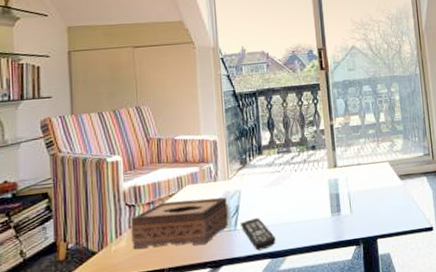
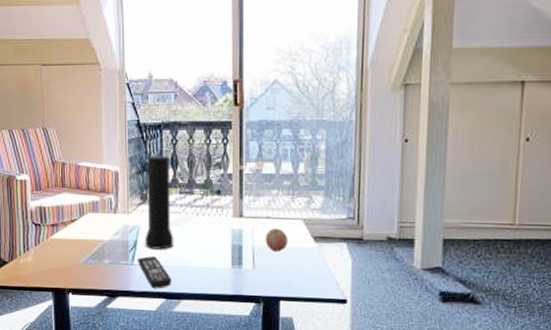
tissue box: present [131,197,229,250] -> none [37,226,127,273]
vase: none [244,120,276,211] -> present [144,156,174,250]
fruit: none [358,172,379,195] -> present [265,228,288,252]

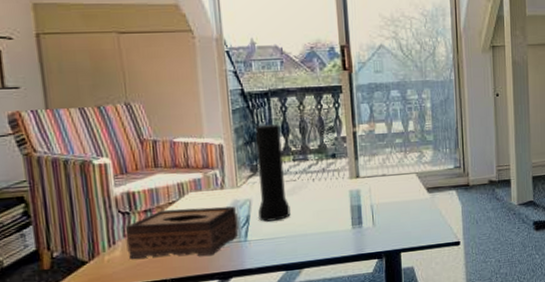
tissue box: none [37,226,127,273] -> present [125,206,239,260]
remote control: present [138,256,171,289] -> none [252,229,291,263]
fruit: present [265,228,288,252] -> none [382,184,404,207]

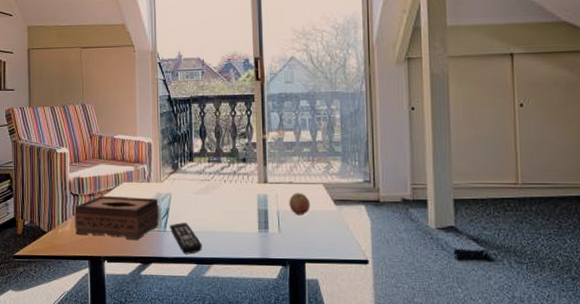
remote control: none [252,229,291,263] -> present [170,223,202,254]
vase: present [254,124,291,222] -> none [175,128,204,216]
fruit: none [382,184,404,207] -> present [289,193,311,215]

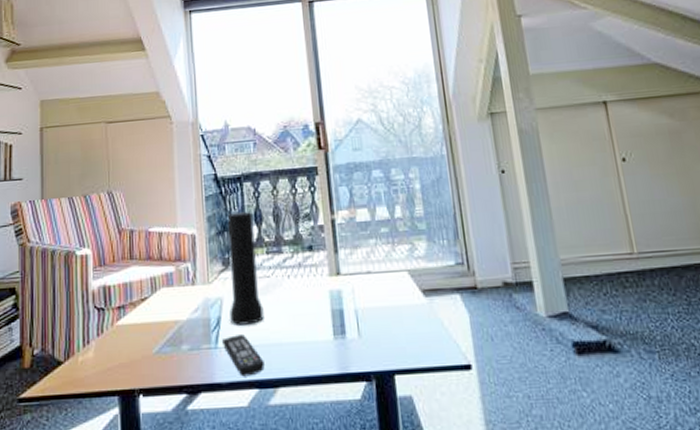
tissue box: present [74,195,159,240] -> none [99,305,209,363]
vase: none [175,128,204,216] -> present [227,212,264,326]
fruit: present [289,193,311,215] -> none [368,284,395,313]

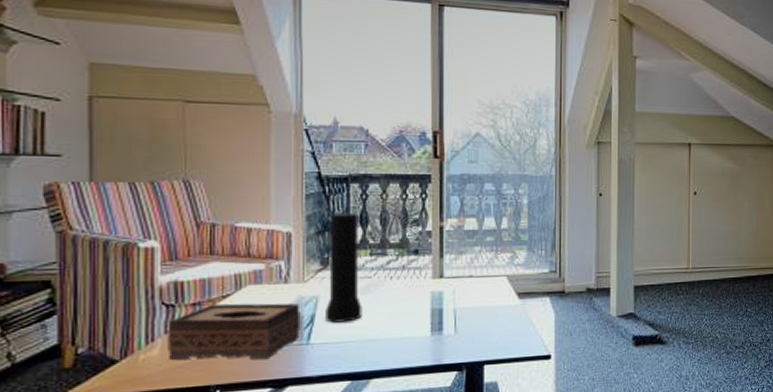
tissue box: none [99,305,209,363] -> present [167,303,301,361]
remote control: present [222,335,265,377] -> none [315,331,359,370]

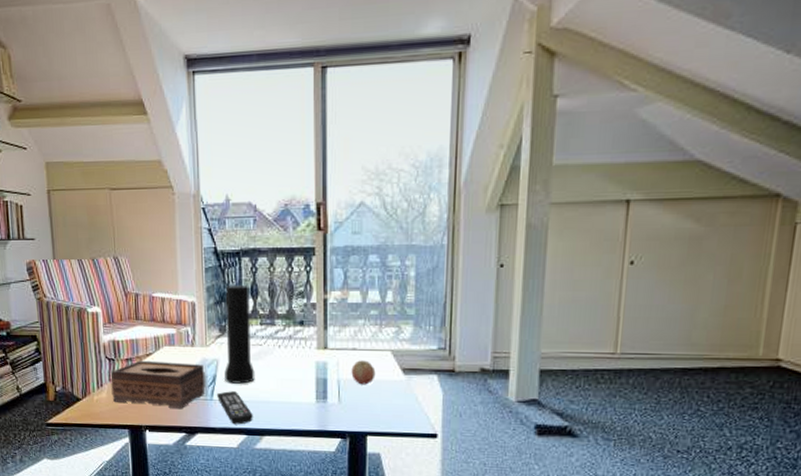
remote control: none [315,331,359,370] -> present [217,391,253,425]
fruit: none [468,287,492,313] -> present [351,360,376,385]

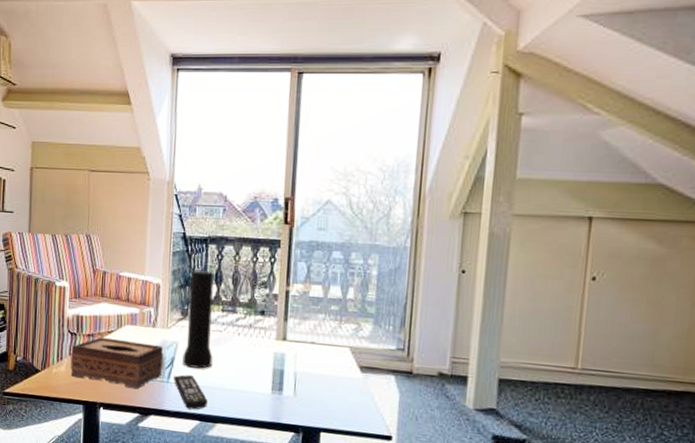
fruit: present [351,360,376,385] -> none [308,354,333,380]

